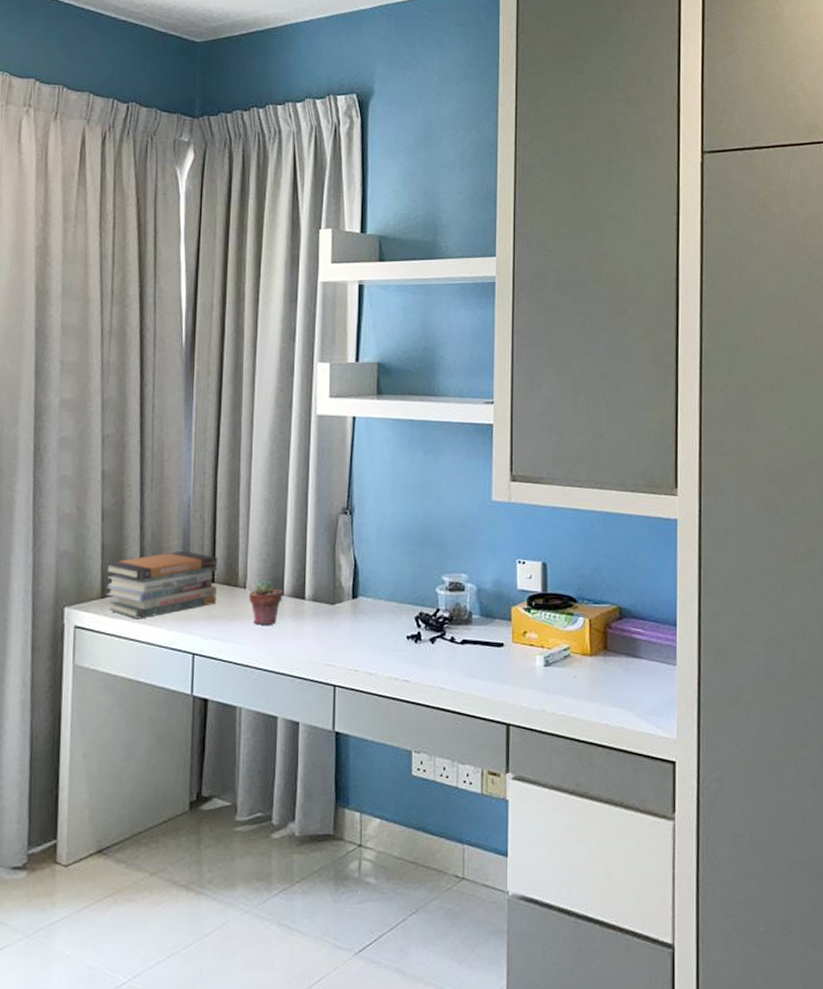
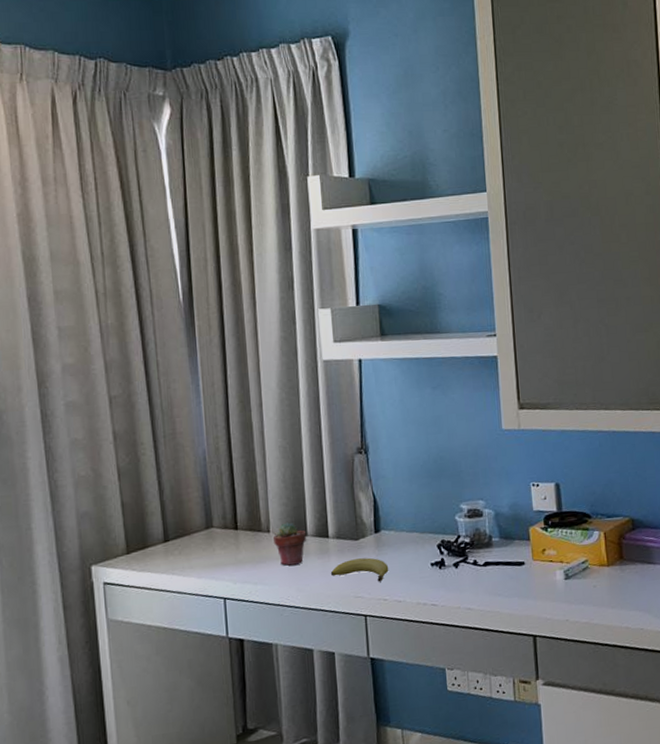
book stack: present [104,551,218,619] -> none [126,502,242,571]
fruit: none [303,624,363,651] -> present [330,557,389,582]

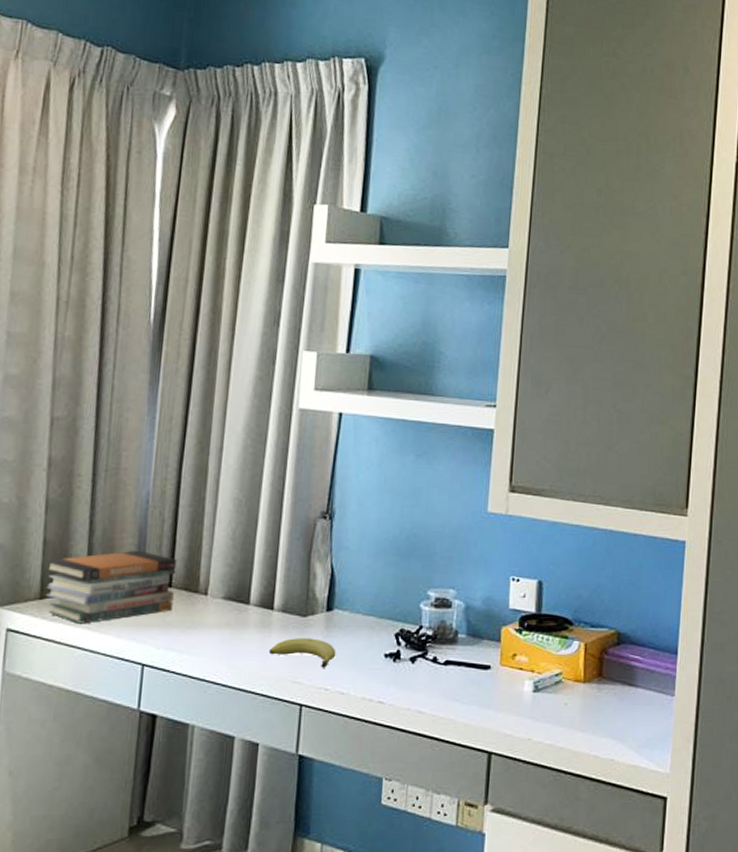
book stack: none [126,502,242,571] -> present [44,551,177,624]
potted succulent: present [274,522,307,566] -> none [210,586,249,636]

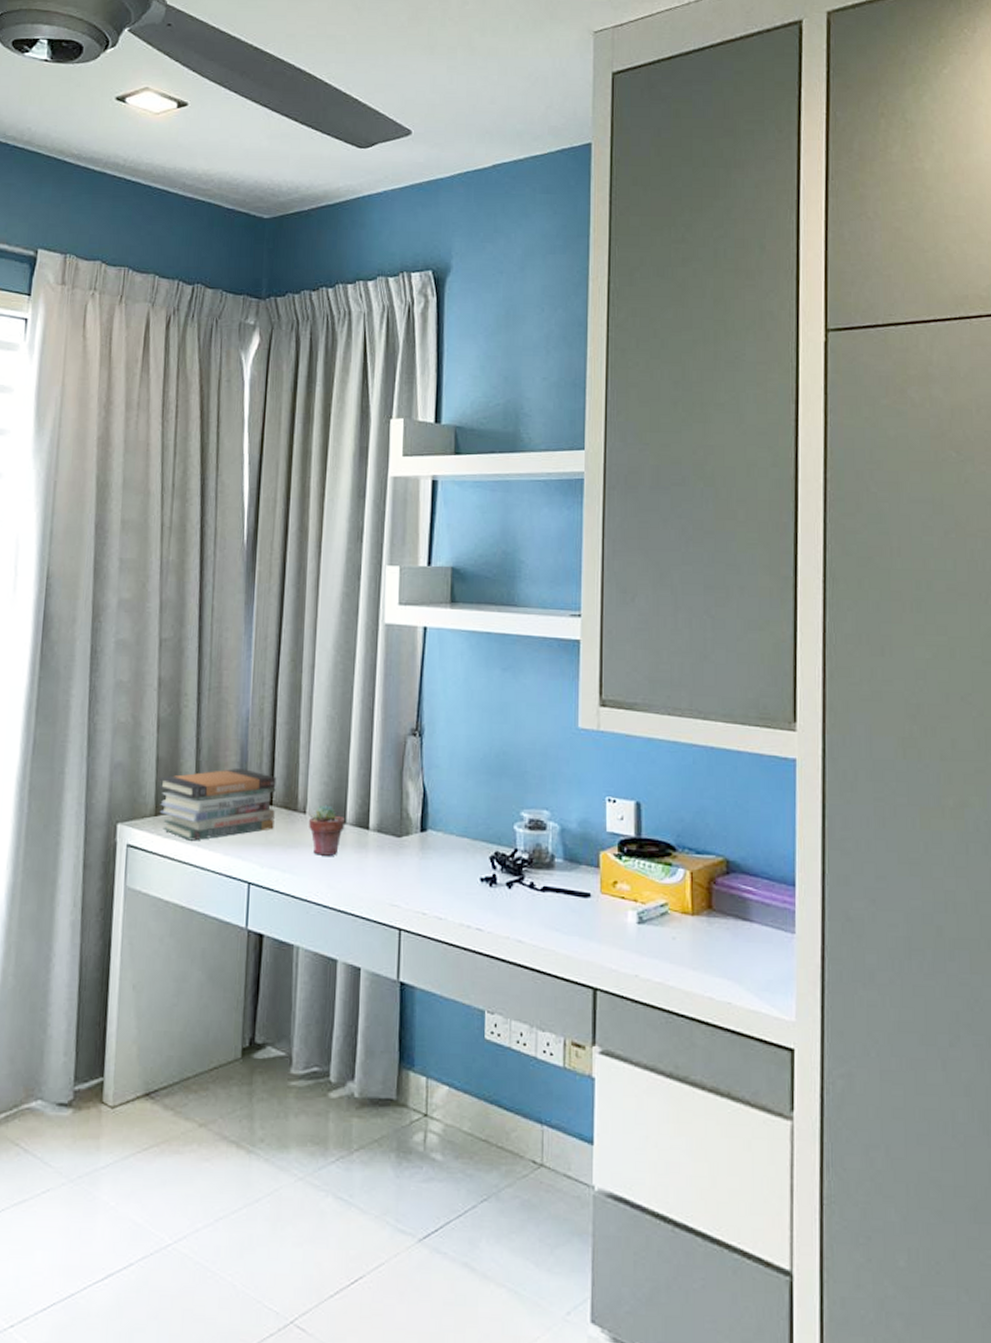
potted succulent: none [210,586,249,636] -> present [309,805,346,856]
fruit: present [268,638,336,668] -> none [366,859,432,891]

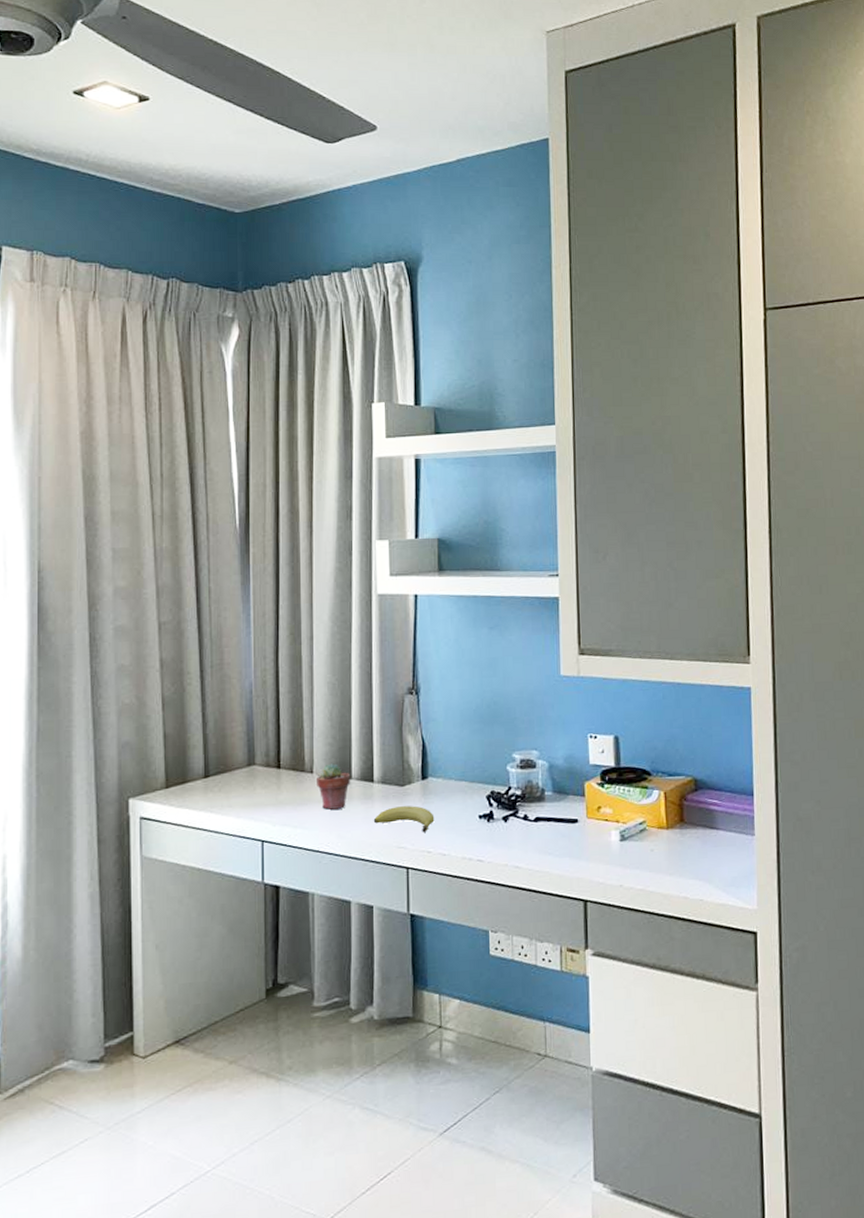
book stack: present [158,769,277,841] -> none [167,737,283,808]
fruit: none [366,859,432,891] -> present [373,805,435,833]

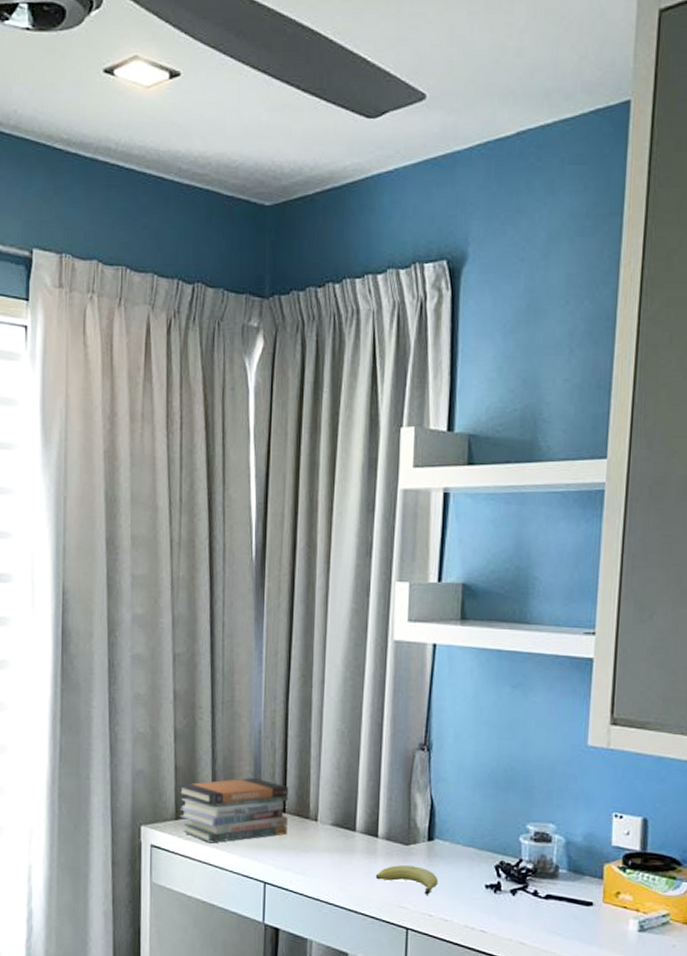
book stack: none [167,737,283,808] -> present [177,778,289,843]
potted succulent: present [317,763,351,810] -> none [320,813,355,861]

